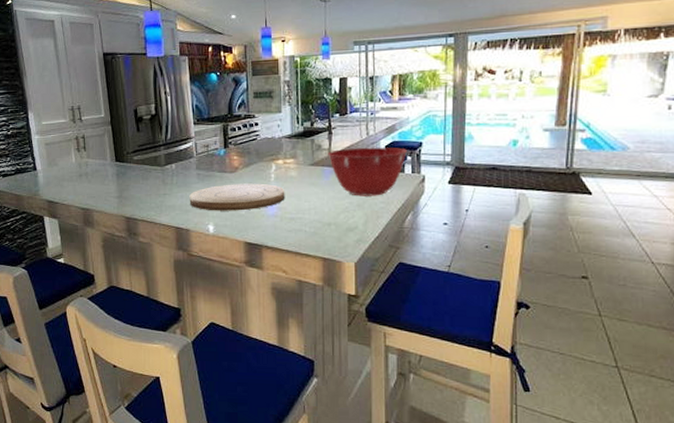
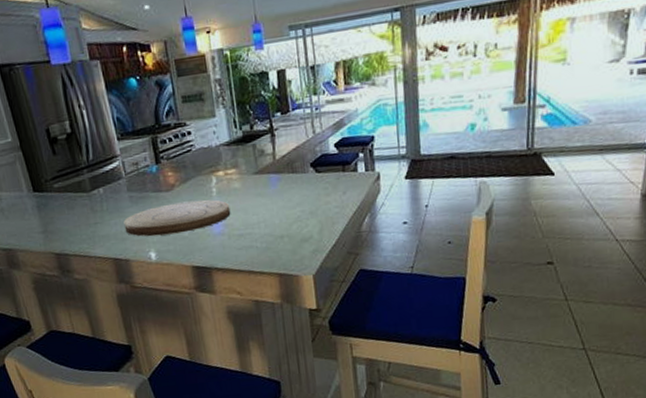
mixing bowl: present [328,147,407,197] -> none [272,144,359,203]

